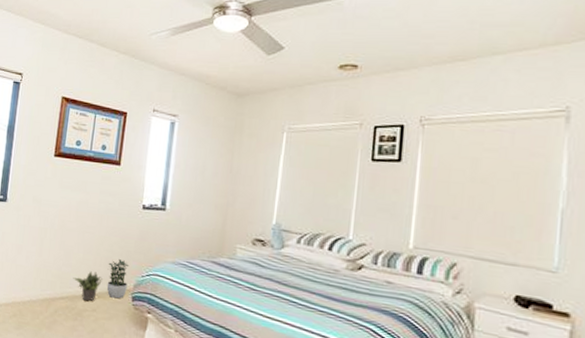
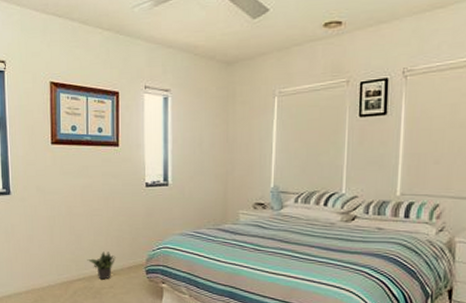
potted plant: present [106,258,129,299] -> none [119,236,140,274]

